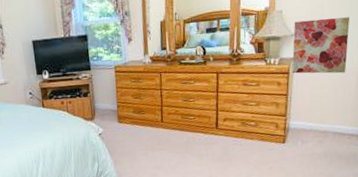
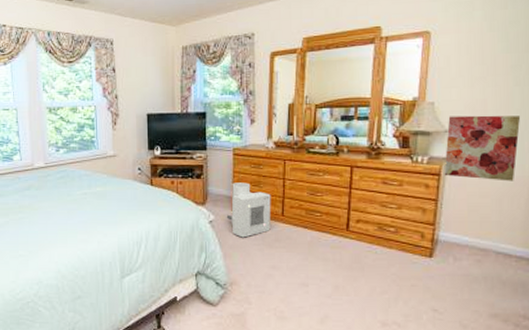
air purifier: none [113,96,153,145] -> present [226,182,271,238]

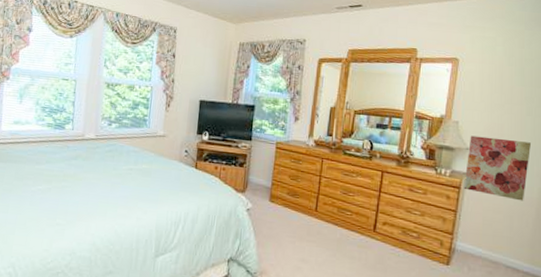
air purifier: present [226,182,271,238] -> none [263,174,307,229]

